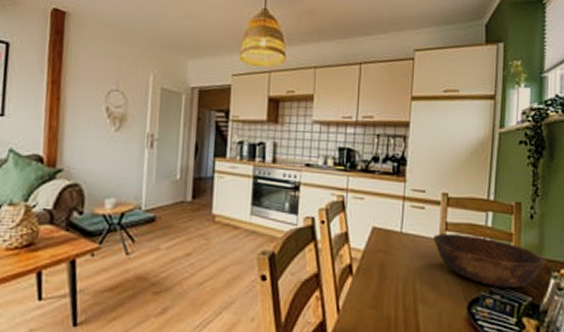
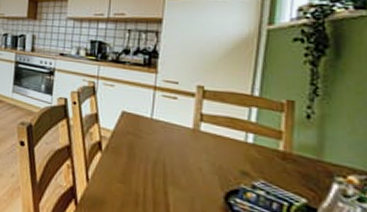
bowl: present [432,233,546,288] -> none [185,123,326,187]

